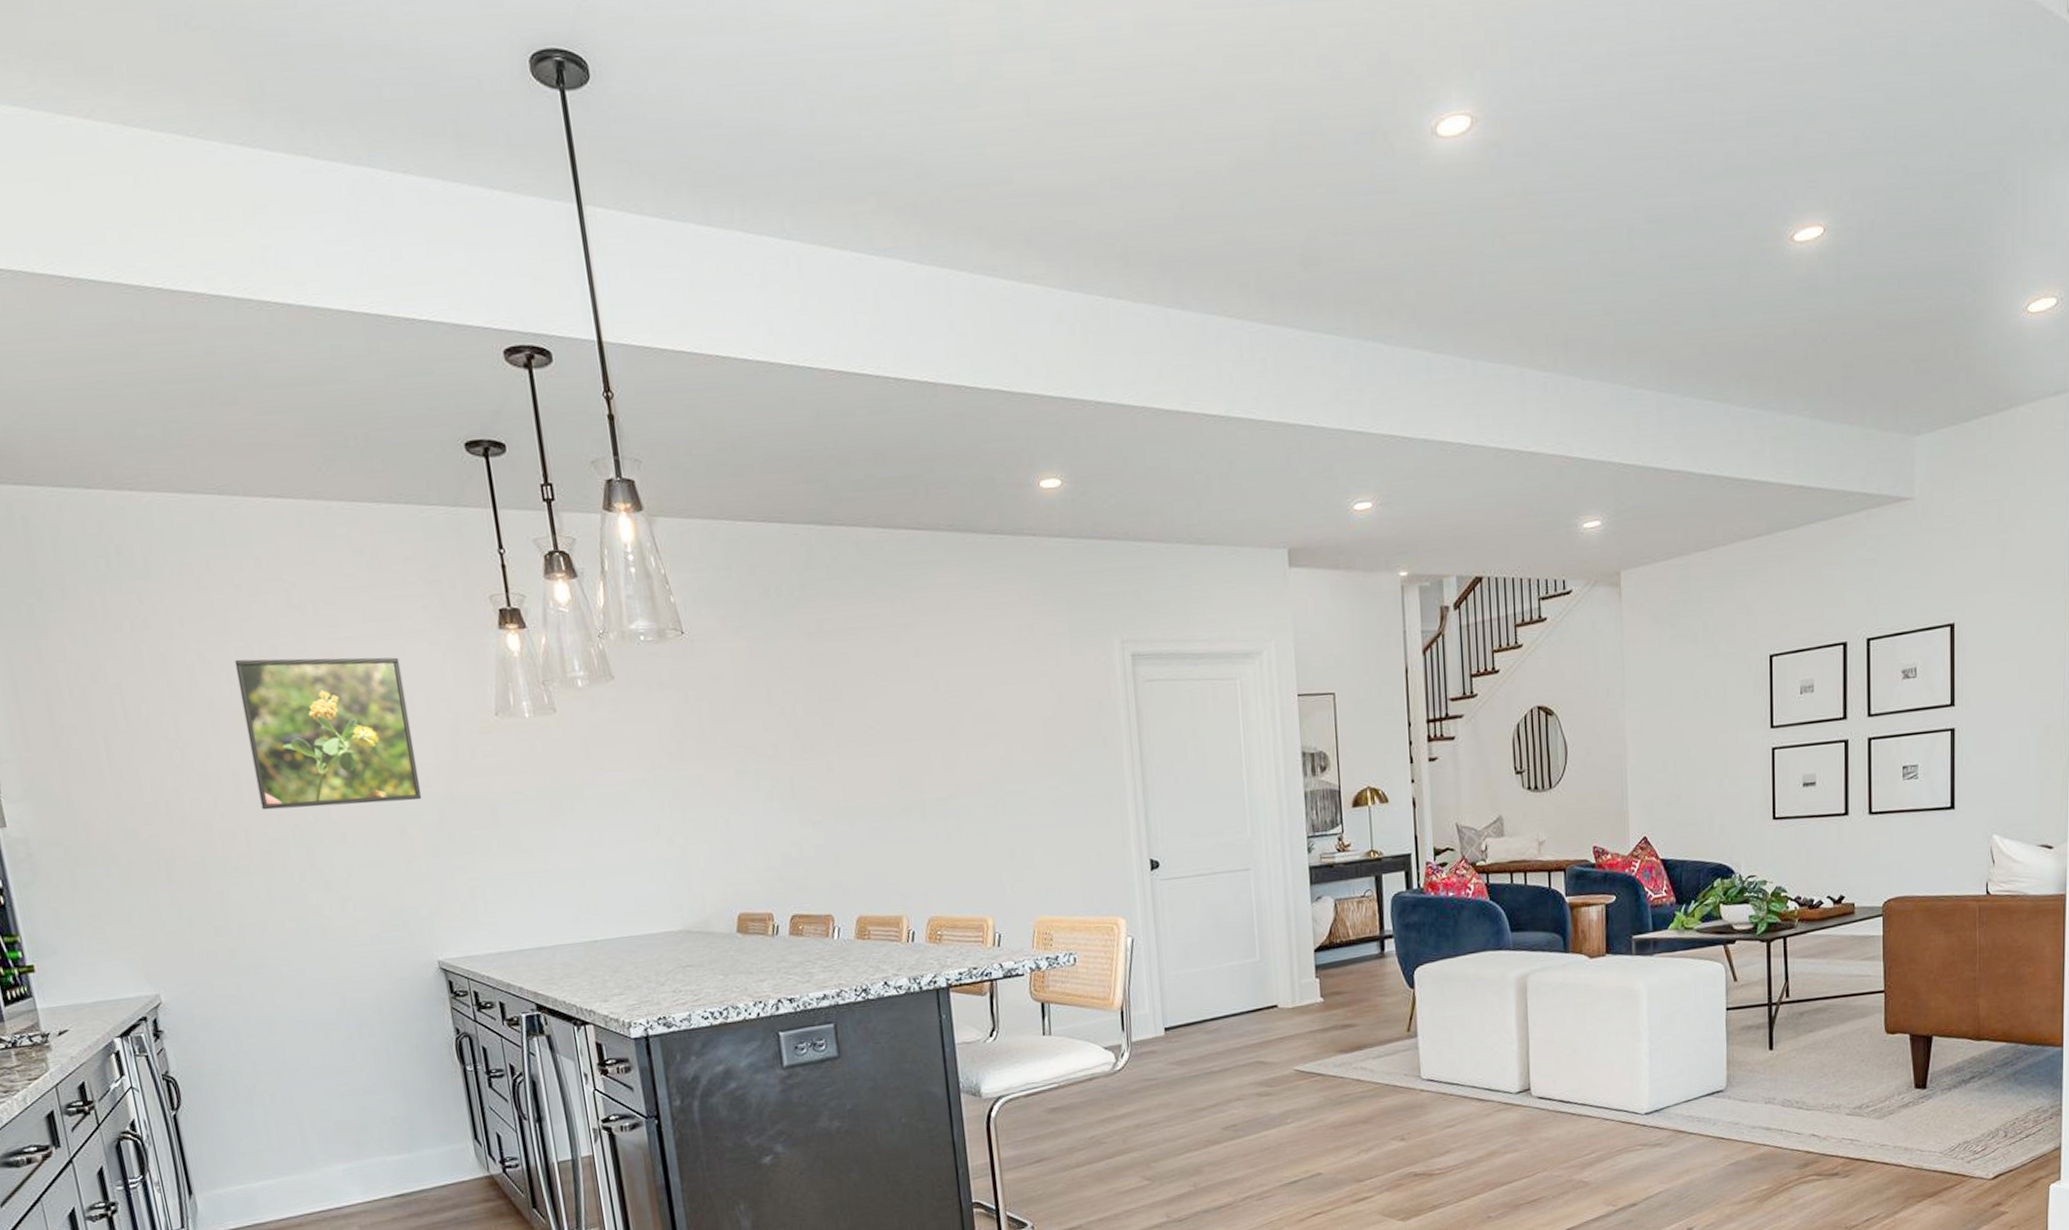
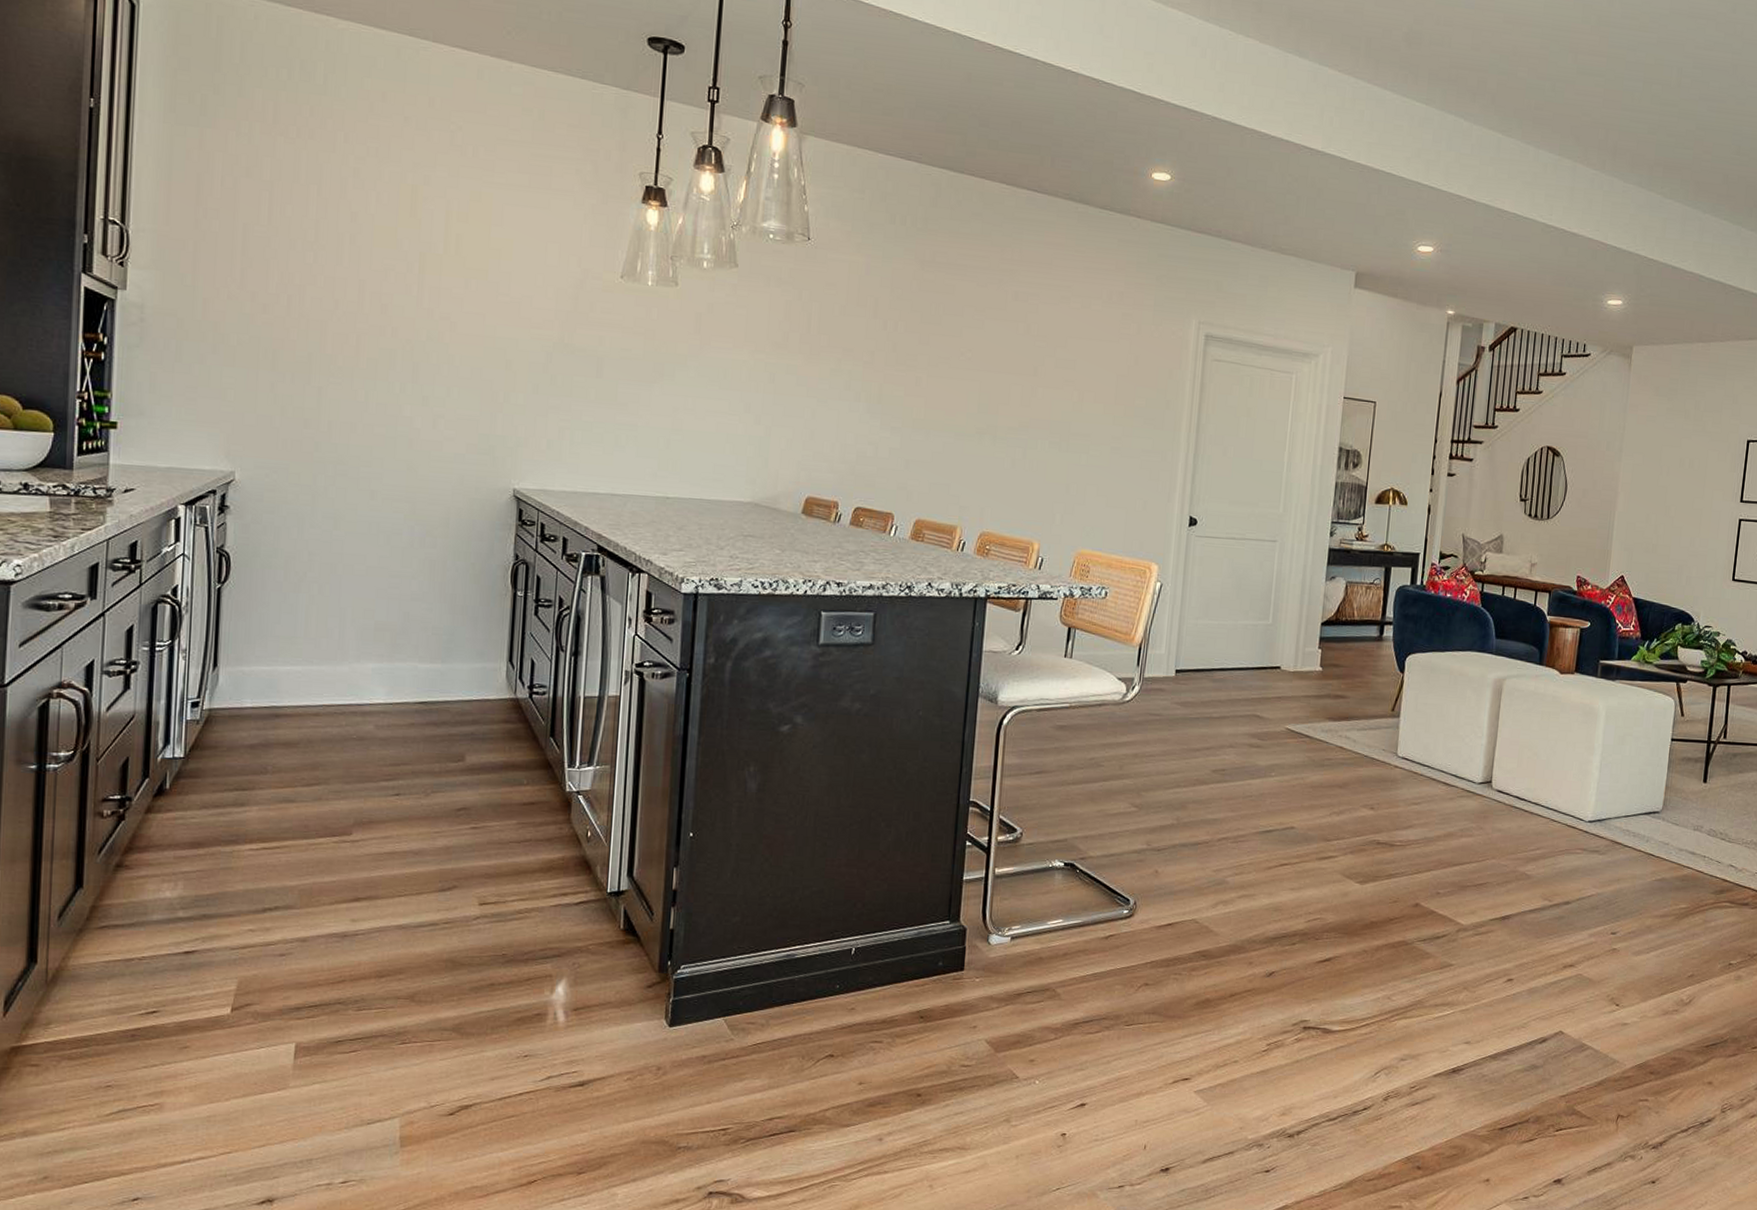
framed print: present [234,657,422,810] -> none [379,182,543,340]

